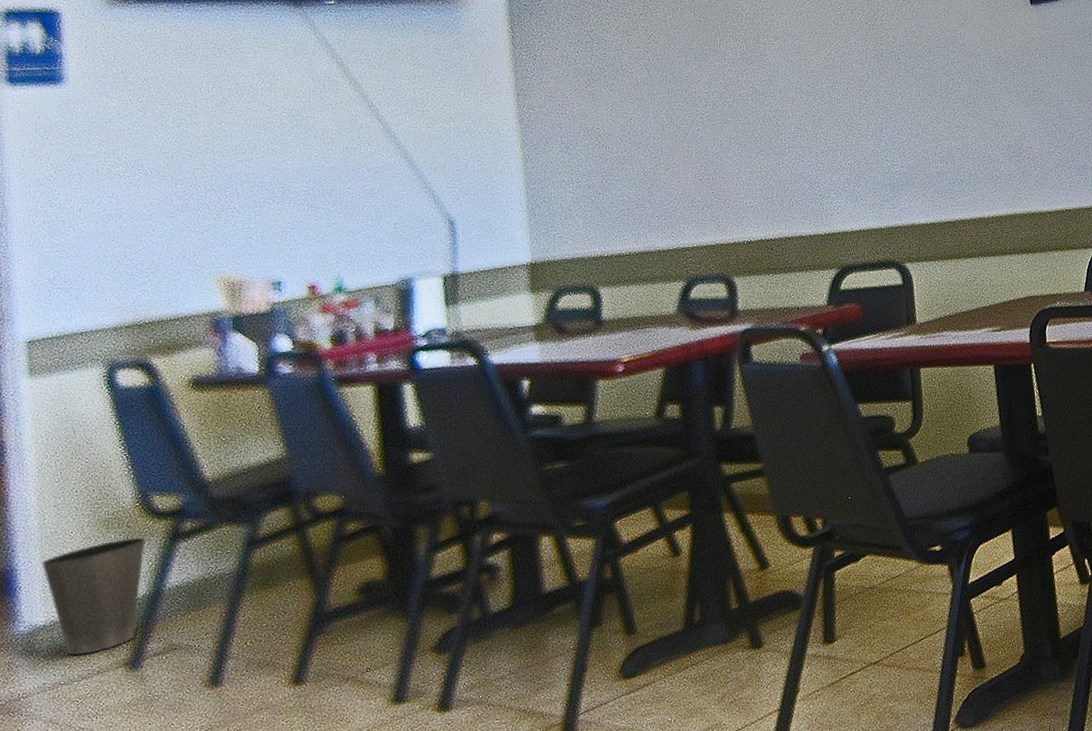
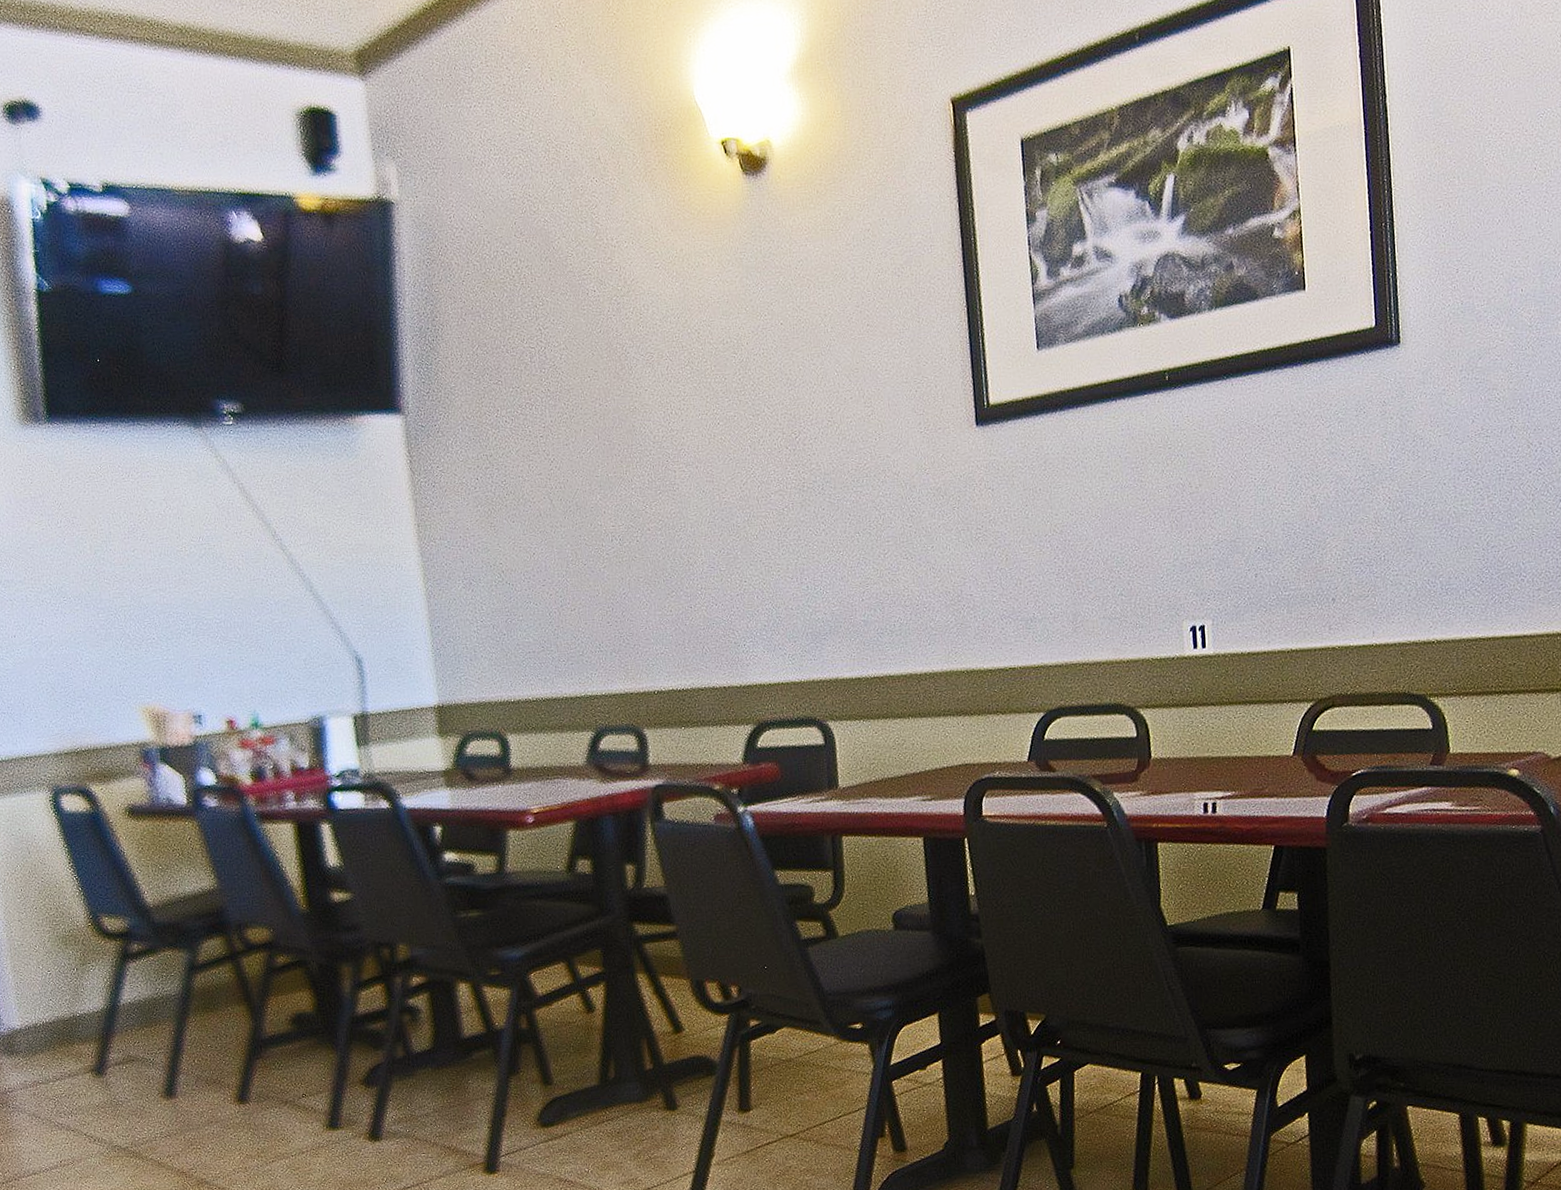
waste basket: present [42,537,146,656] -> none [13,955,100,1059]

